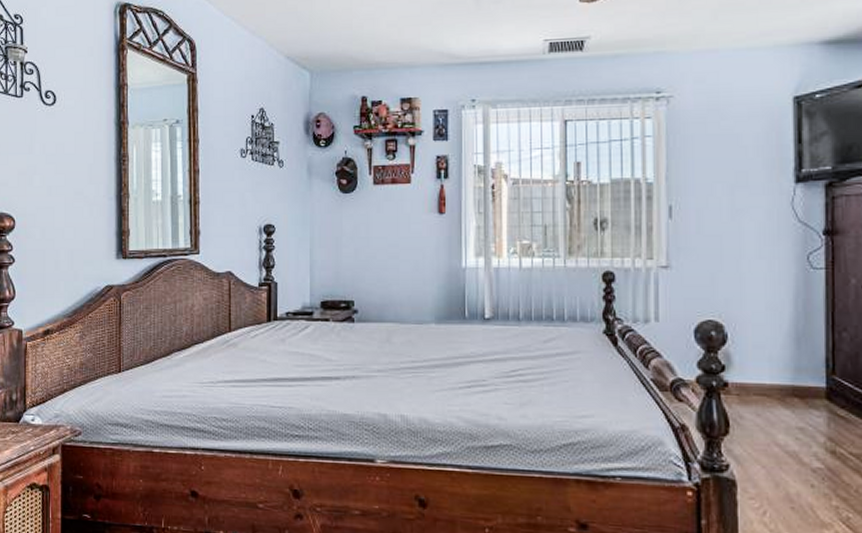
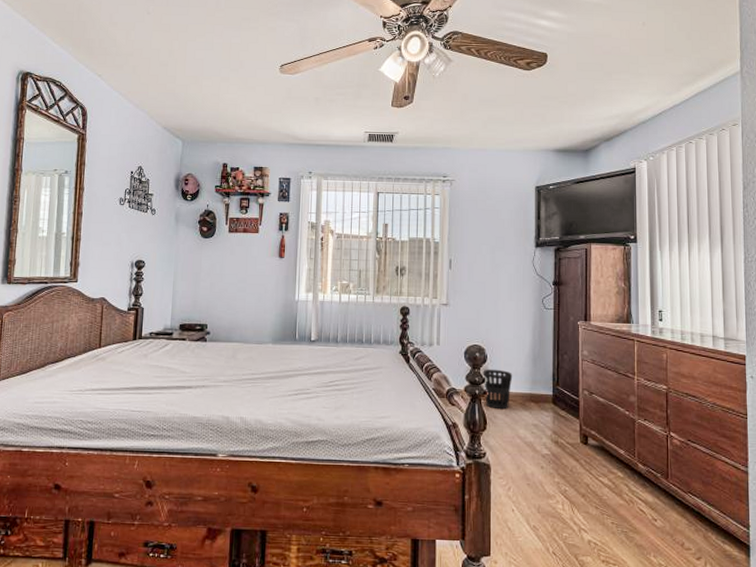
wastebasket: none [721,352,766,407] -> present [483,369,513,410]

